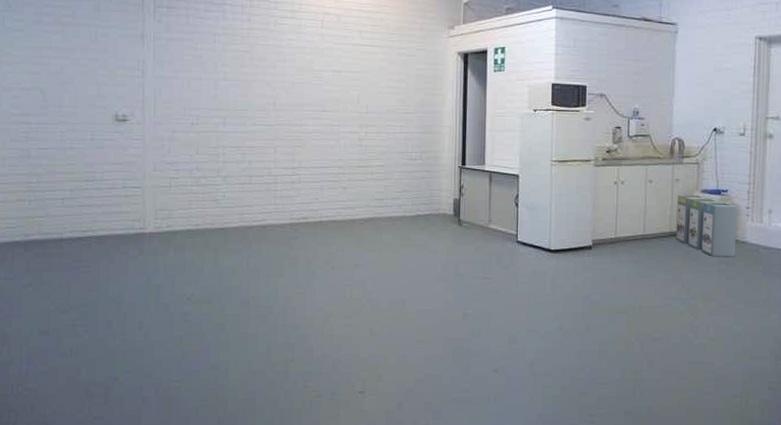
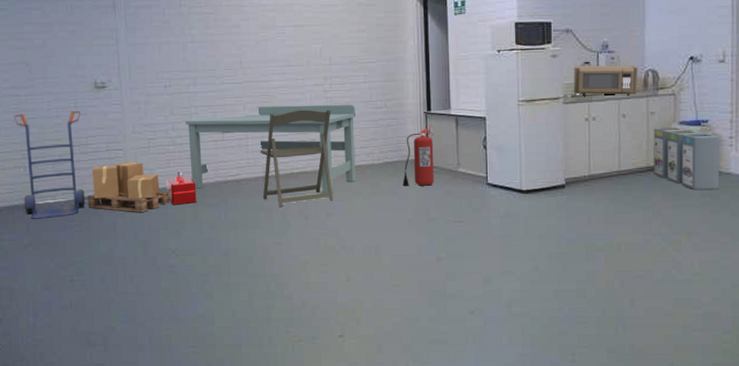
handcart: none [21,143,97,258] -> present [13,110,85,219]
cardboard boxes: none [98,201,189,256] -> present [88,162,169,213]
toolbox: none [185,212,219,249] -> present [165,169,197,205]
workbench: none [211,150,390,244] -> present [185,104,356,193]
folding chair: none [288,156,365,255] -> present [260,109,334,206]
fire extinguisher: none [433,180,469,241] -> present [402,125,436,186]
microwave: none [604,130,665,162] -> present [573,65,638,96]

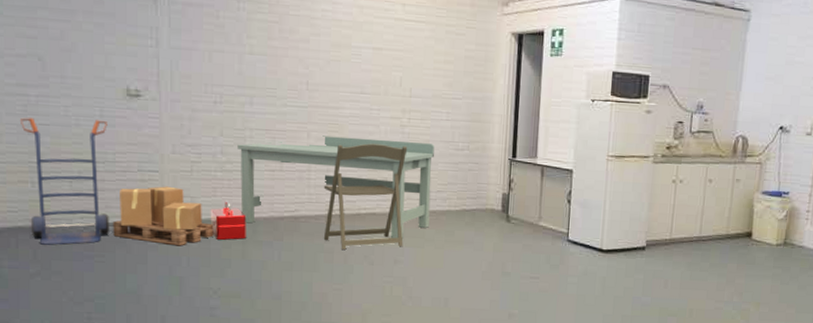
fire extinguisher: present [402,125,436,186] -> none [479,174,519,238]
microwave: present [573,65,638,96] -> none [664,124,729,161]
recycling bin: present [653,127,720,190] -> none [732,196,798,262]

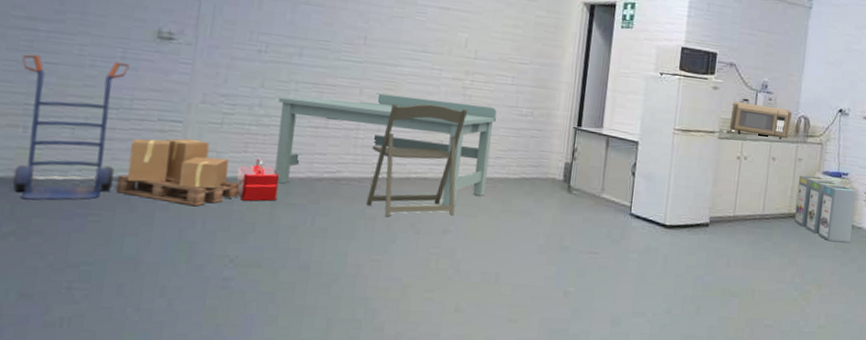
microwave: none [664,124,729,161] -> present [729,101,792,139]
recycling bin: none [732,196,798,262] -> present [794,175,857,243]

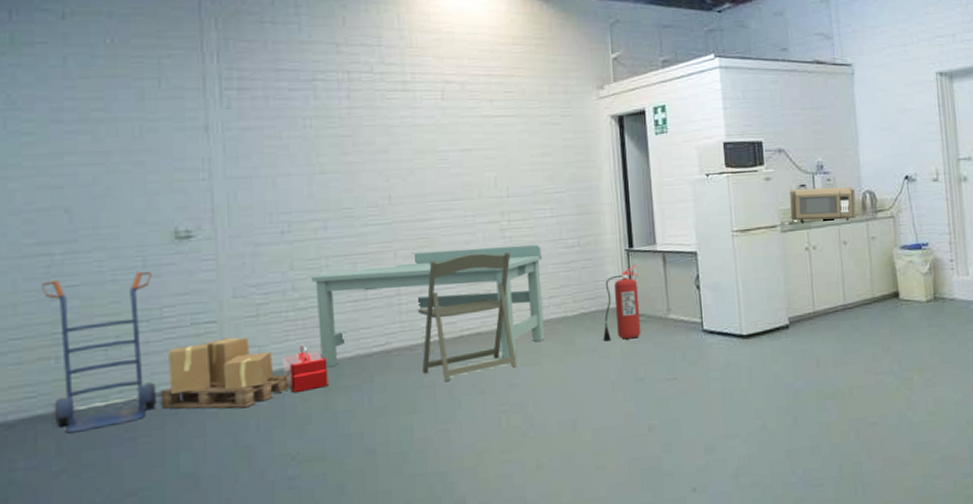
fire extinguisher: none [538,143,583,210] -> present [603,265,642,342]
recycling bin: present [794,175,857,243] -> none [875,252,946,320]

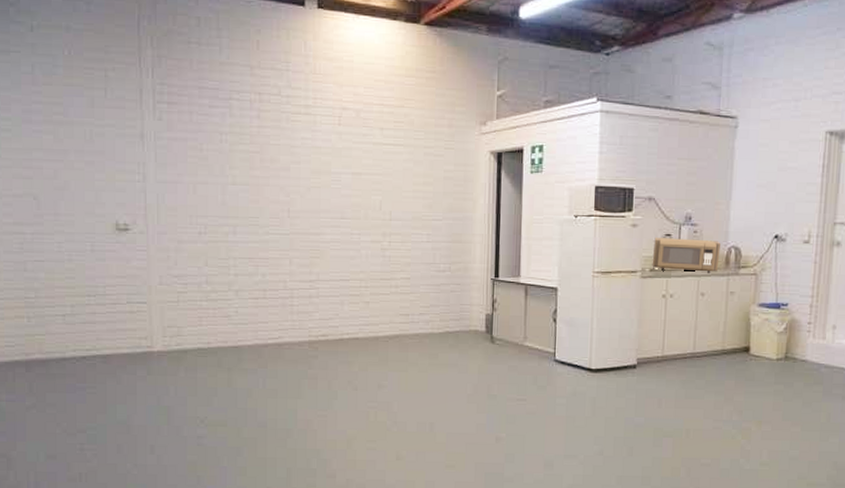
handcart: present [40,271,156,434] -> none [16,254,100,378]
cardboard boxes: present [161,337,288,409] -> none [104,317,200,376]
toolbox: present [282,343,328,393] -> none [196,329,231,369]
workbench: present [312,245,545,368] -> none [222,262,416,363]
folding chair: present [417,251,517,381] -> none [306,268,389,375]
fire extinguisher: present [603,265,642,342] -> none [463,294,503,360]

